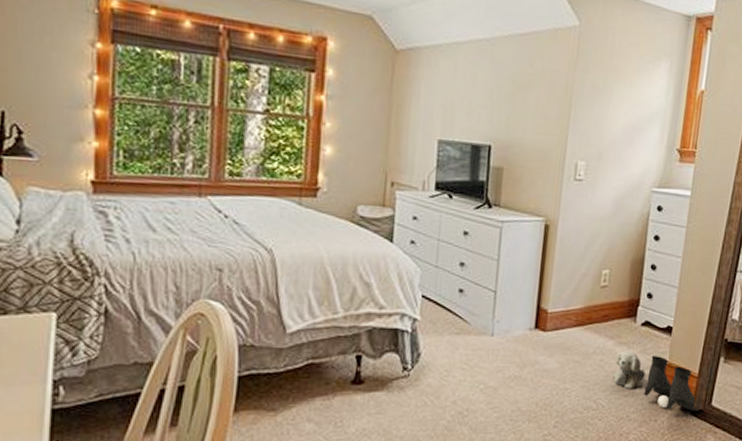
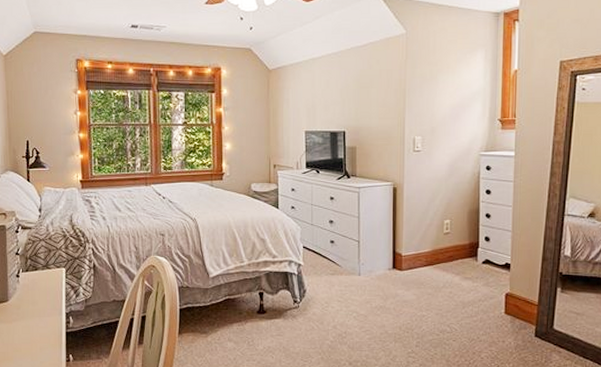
plush toy: present [613,350,645,389] -> none [462,284,490,315]
boots: present [644,356,700,411] -> none [491,288,543,334]

